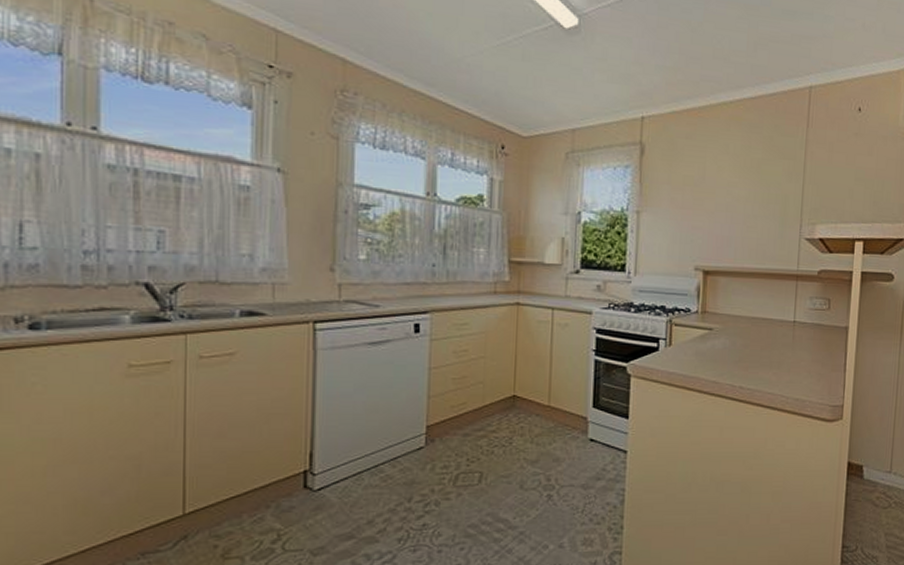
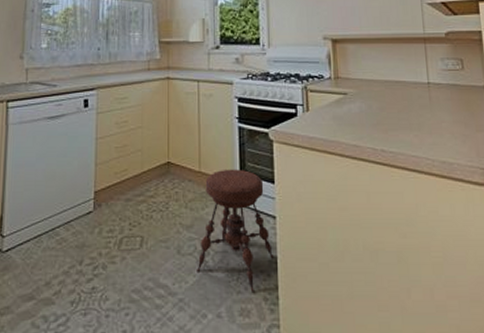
stool: none [540,403,622,523] -> present [197,169,274,292]

